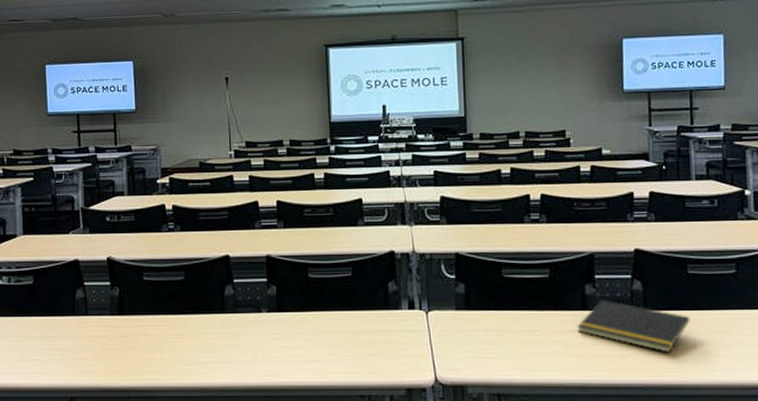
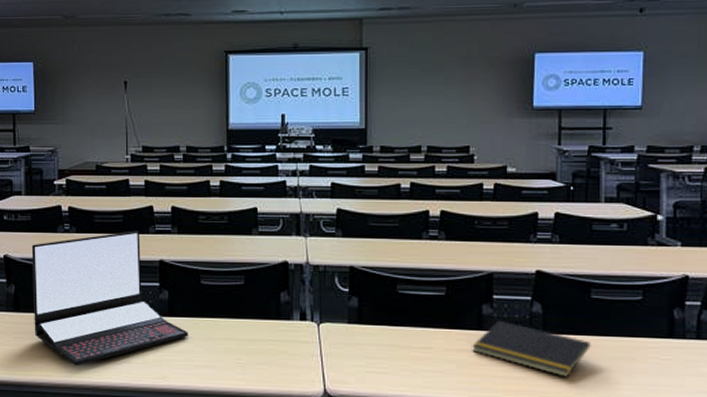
laptop: none [135,226,298,368] -> present [31,230,188,366]

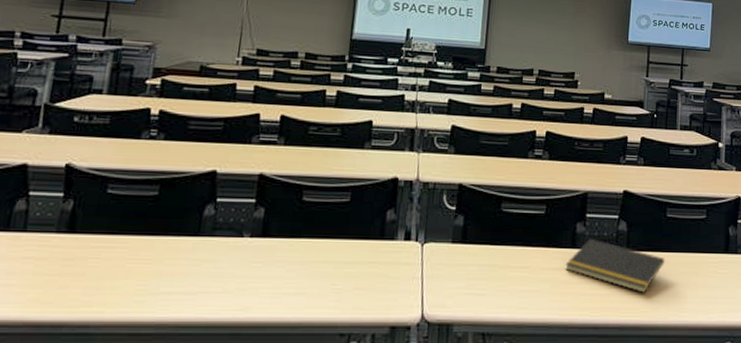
laptop: present [31,230,188,366] -> none [90,140,282,299]

